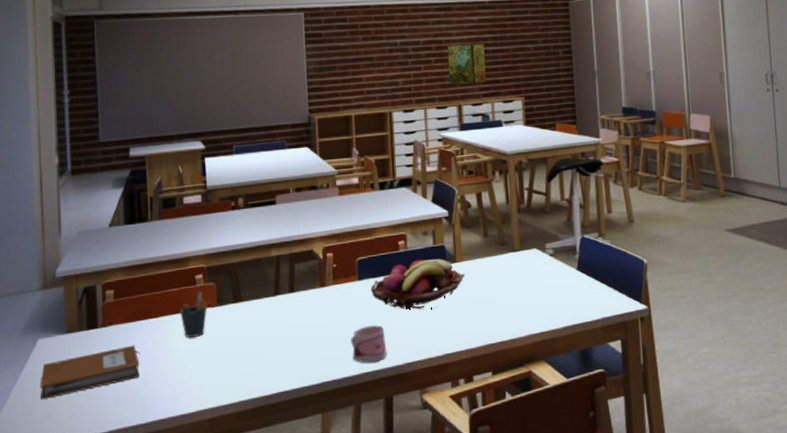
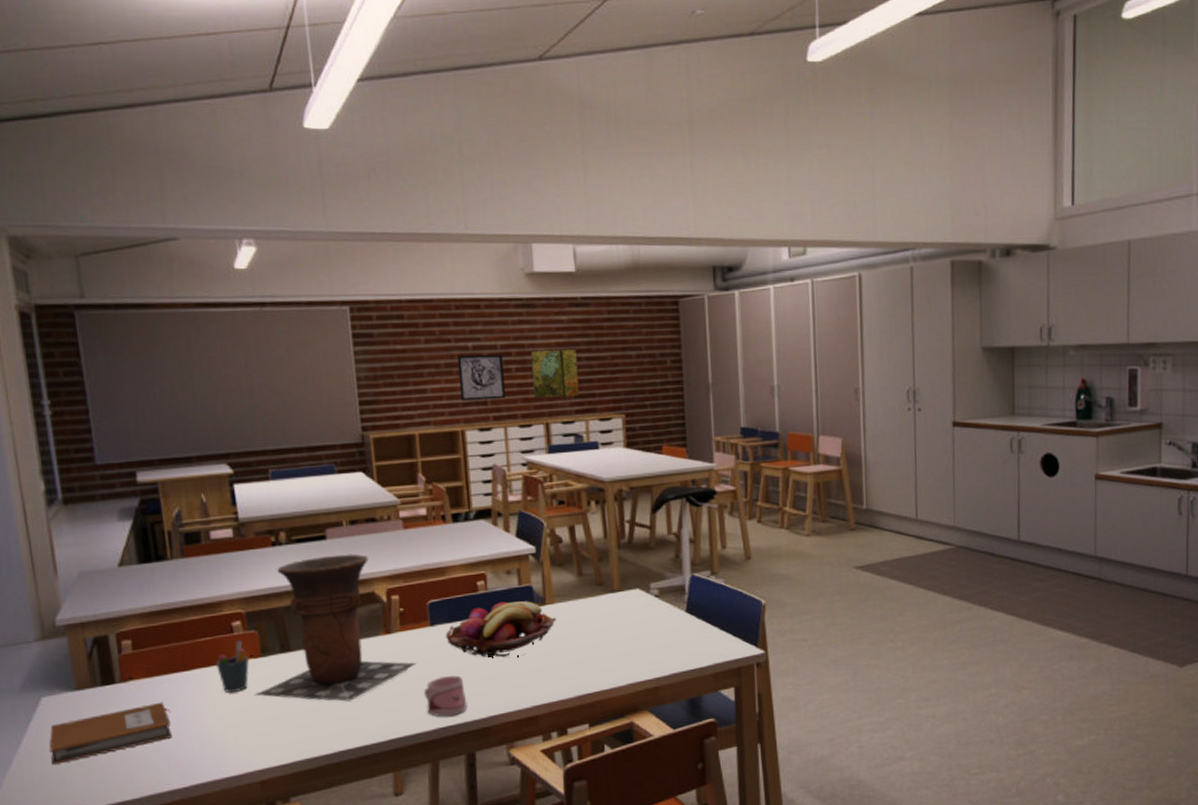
vase: none [209,217,345,347] -> present [254,554,417,702]
wall art: none [388,49,427,87] -> present [457,354,507,401]

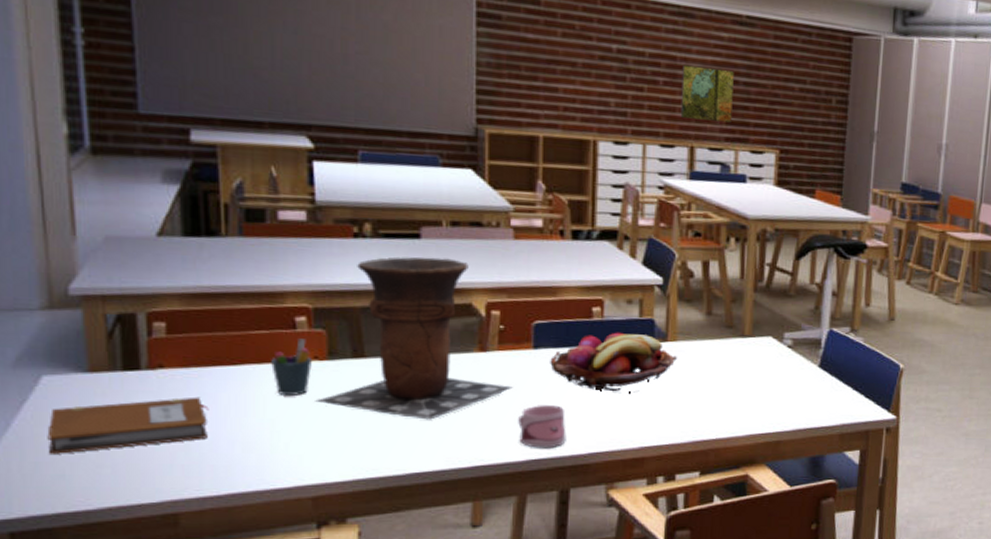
wall art: present [457,354,507,401] -> none [596,56,650,113]

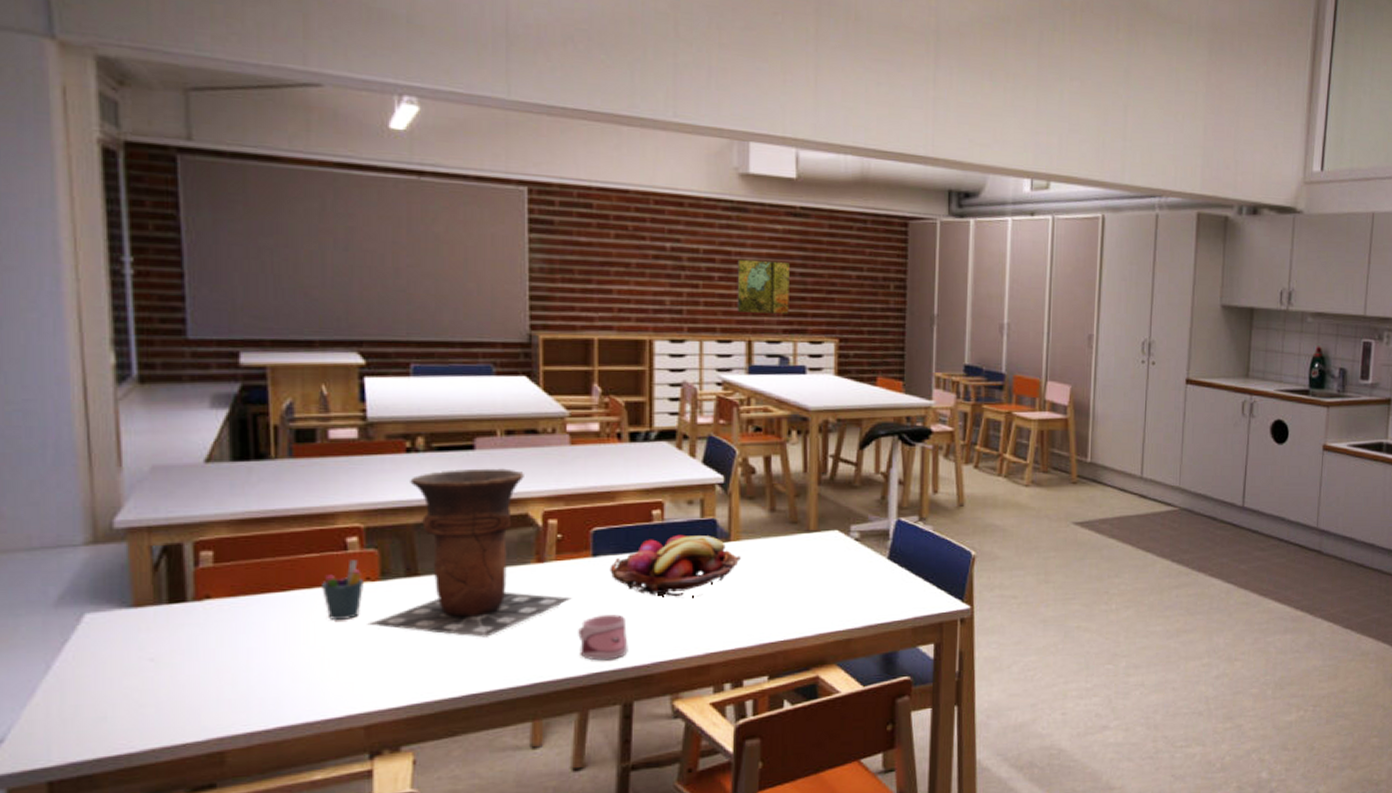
notebook: present [47,397,209,454] -> none [89,626,257,696]

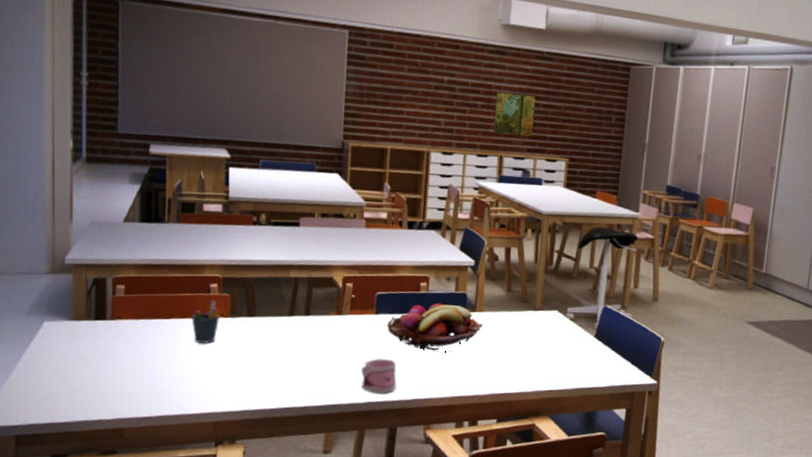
vase: present [367,468,572,638] -> none [220,240,359,367]

